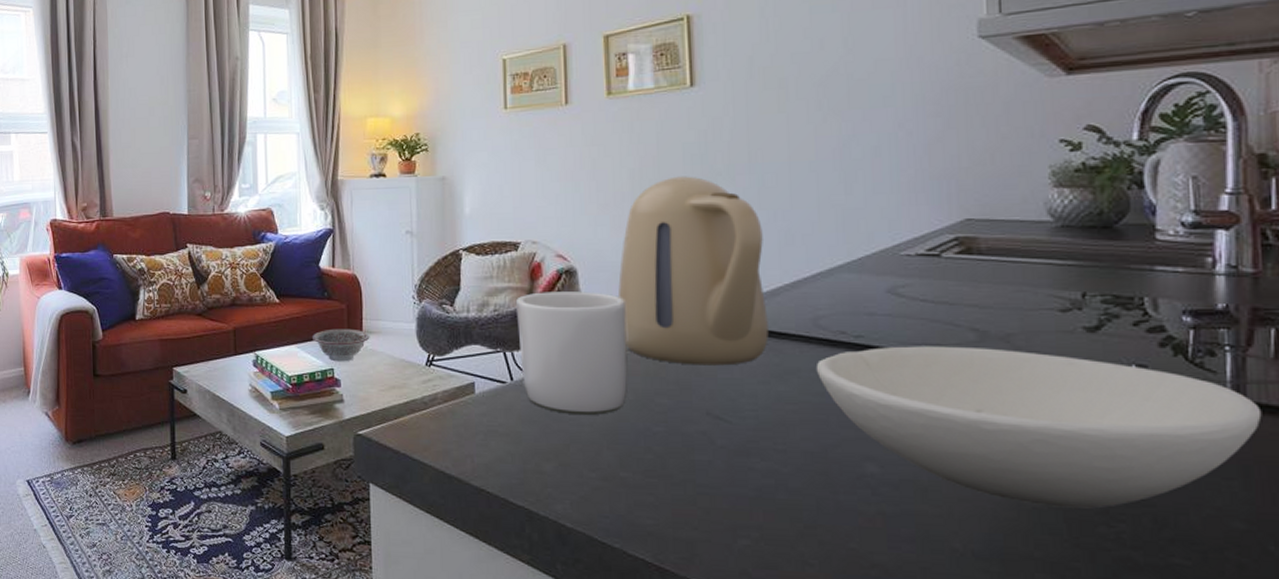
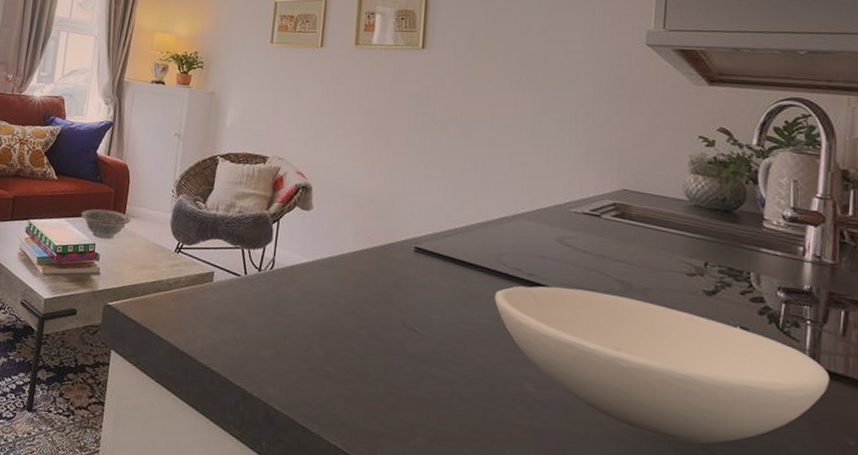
mug: present [516,291,629,416] -> none [255,201,348,314]
kettle: present [618,176,769,366] -> none [343,120,465,286]

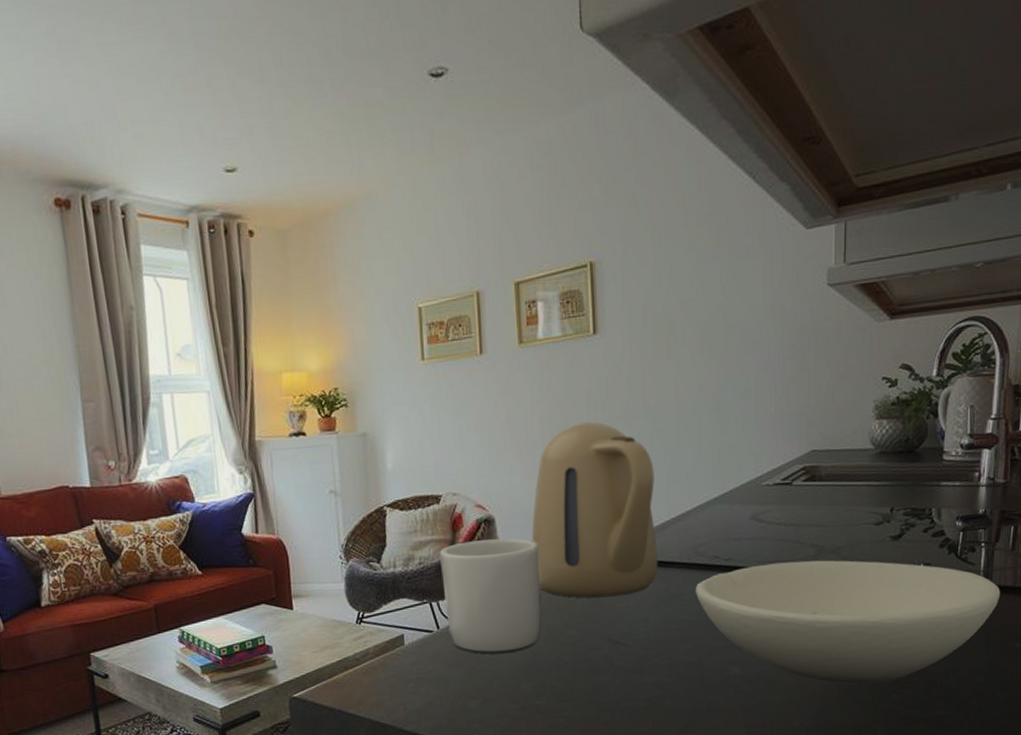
decorative bowl: present [80,208,131,240] -> none [239,594,300,629]
mug: none [255,201,348,314] -> present [440,538,542,655]
kettle: none [343,120,465,286] -> present [532,422,658,598]

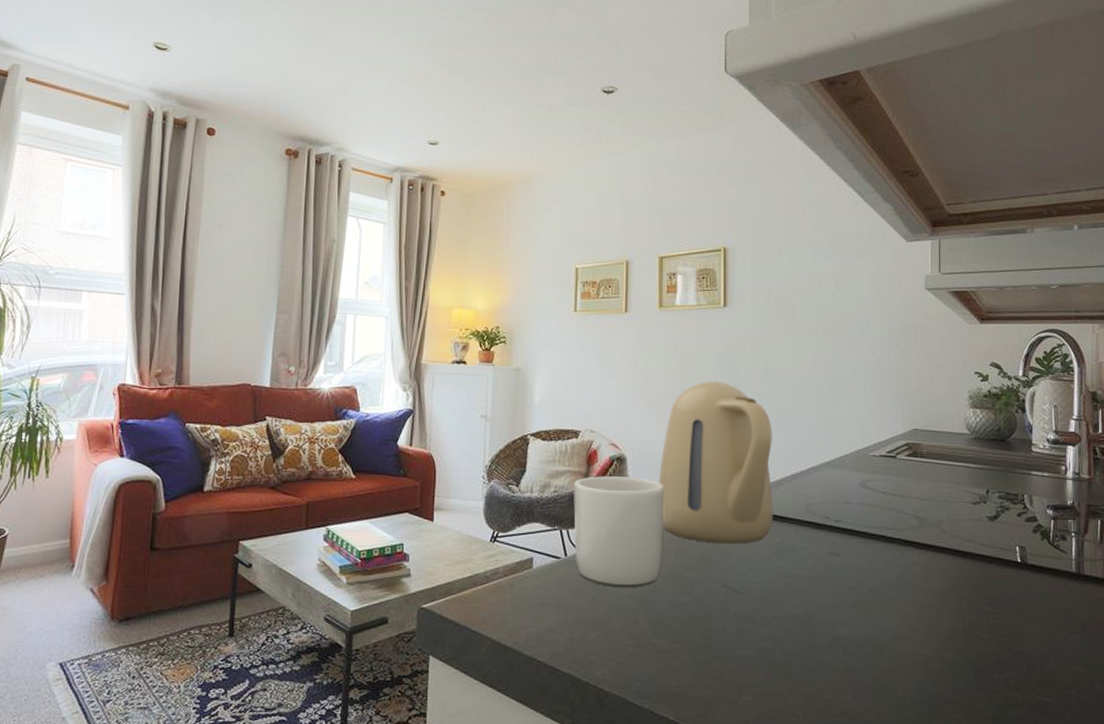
bowl: present [695,560,1001,684] -> none [806,529,1093,660]

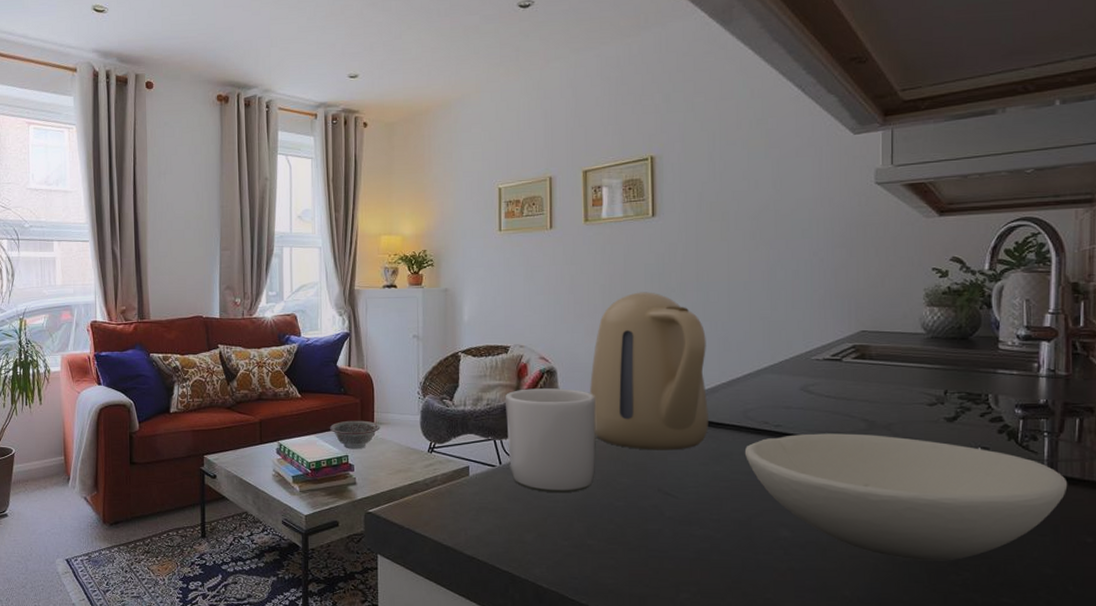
decorative bowl: none [384,505,441,537] -> present [329,420,380,449]
bowl: none [806,529,1093,660] -> present [744,433,1068,561]

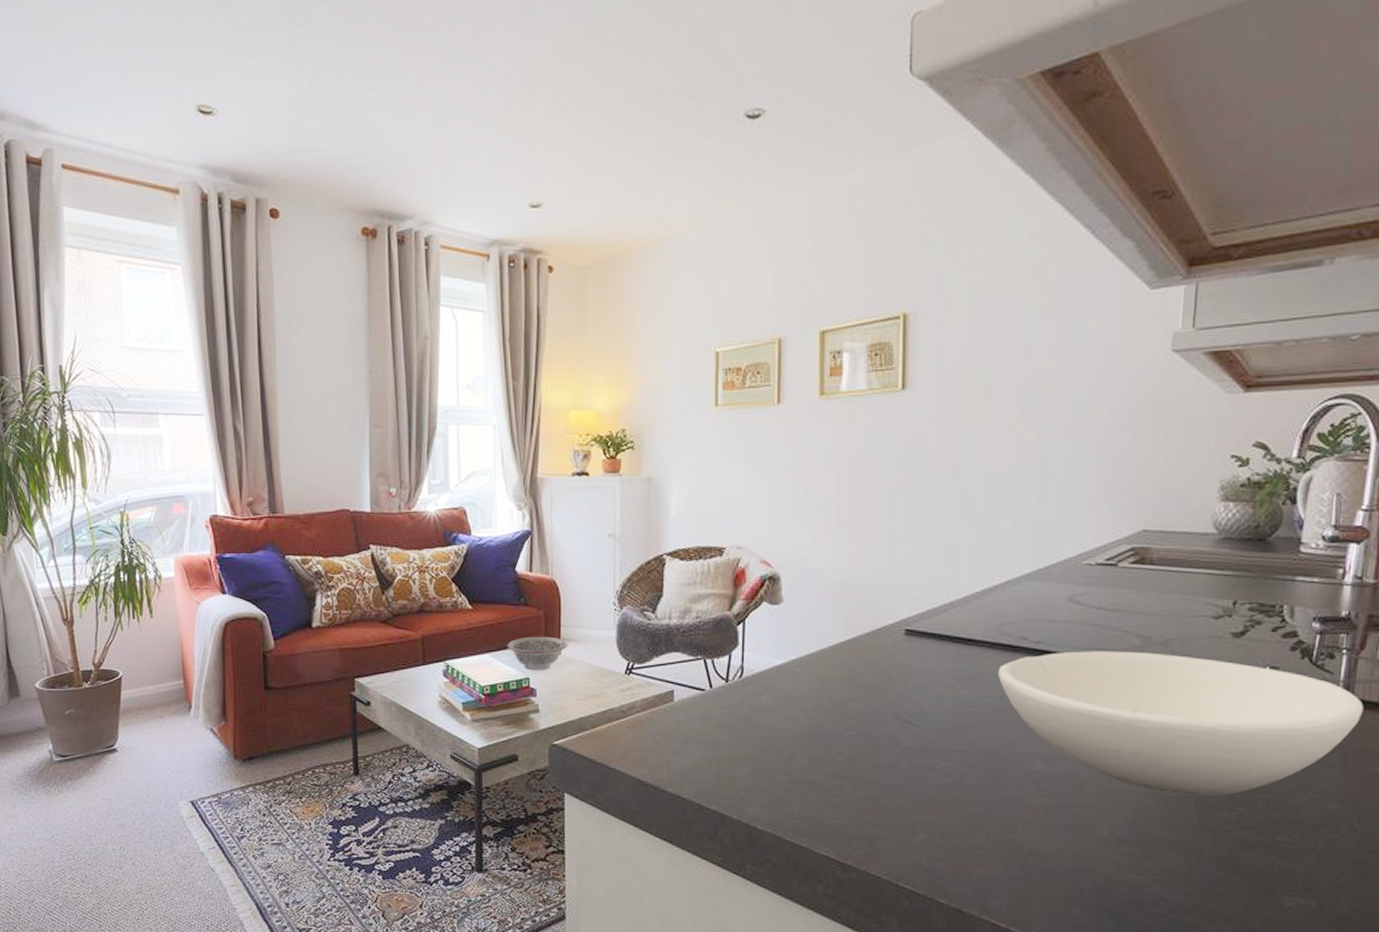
mug: present [506,388,596,494] -> none [719,598,826,722]
kettle: present [590,292,708,450] -> none [820,482,960,671]

